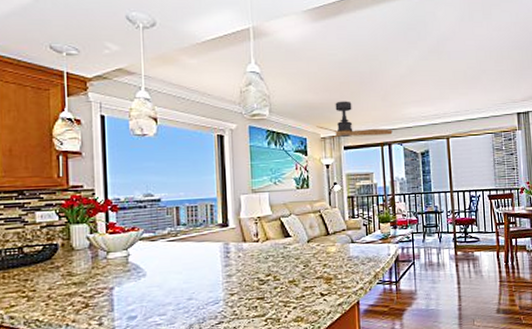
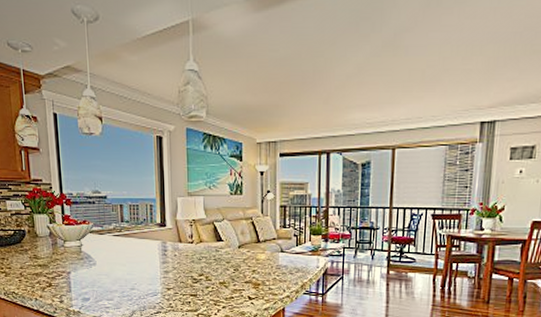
ceiling fan: present [315,101,393,141] -> none [251,103,333,147]

